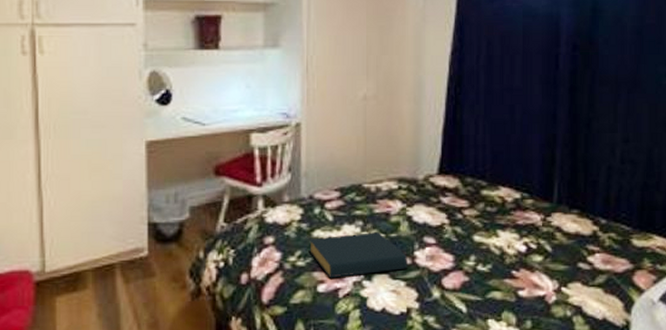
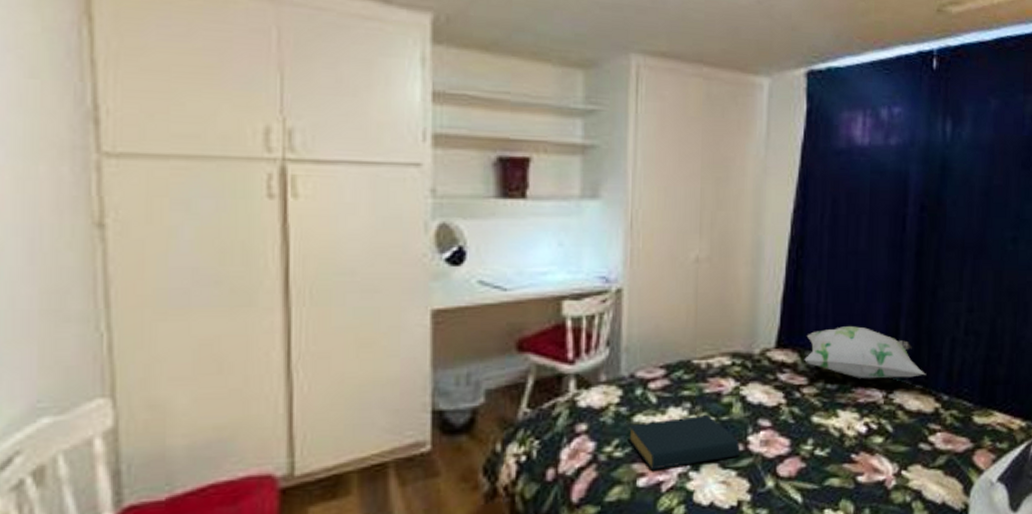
decorative pillow: none [465,155,584,203] -> present [804,326,927,379]

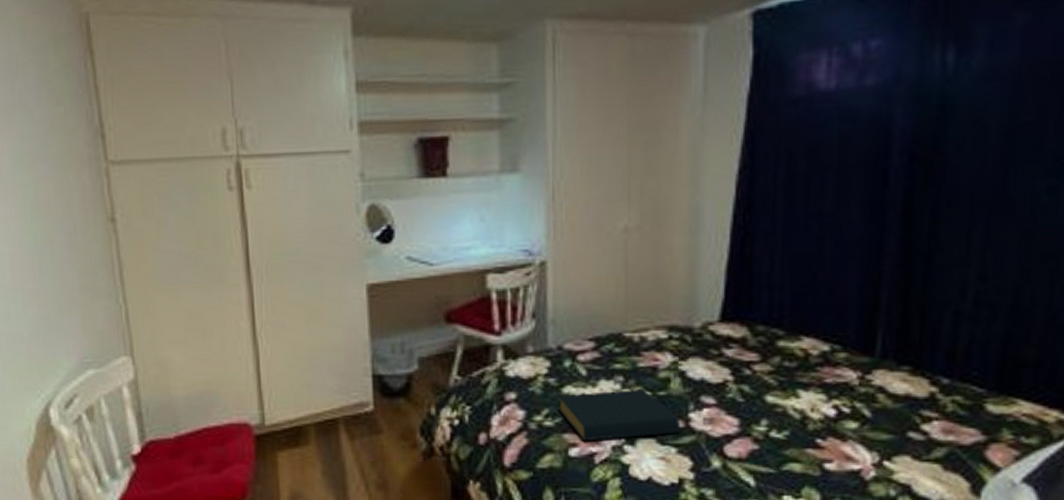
decorative pillow: present [804,326,927,379] -> none [755,298,918,357]

